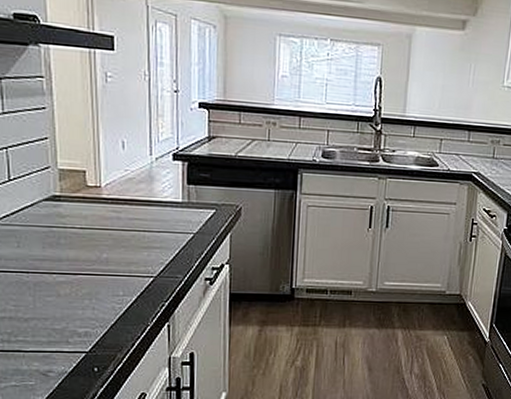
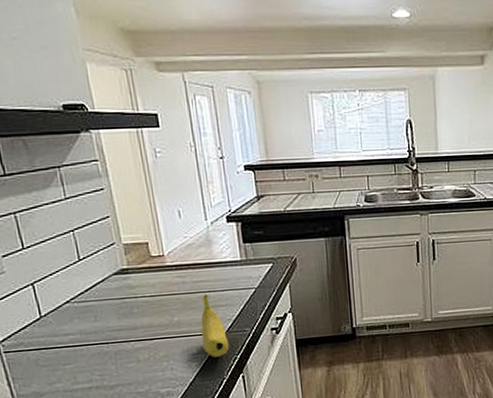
fruit: none [130,233,159,302] -> present [200,294,230,357]

